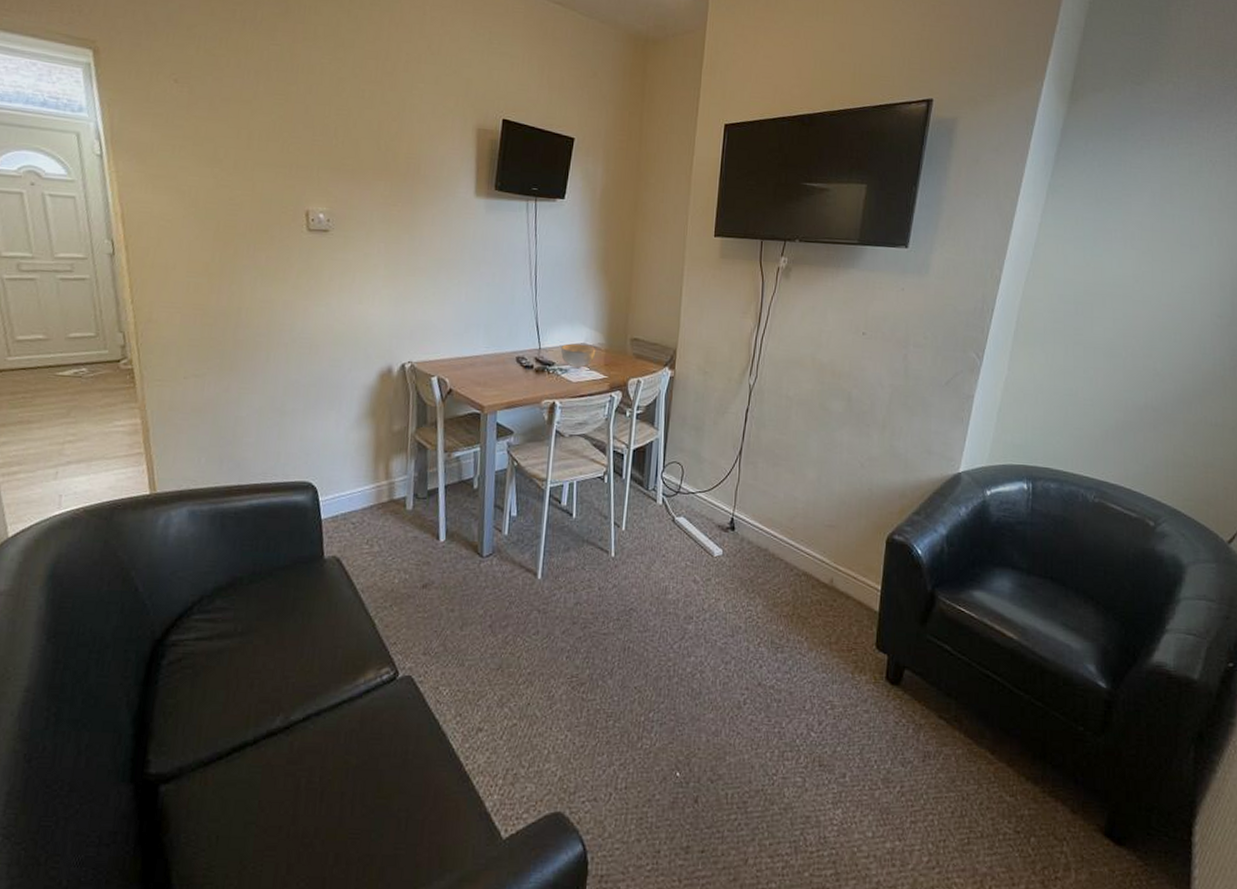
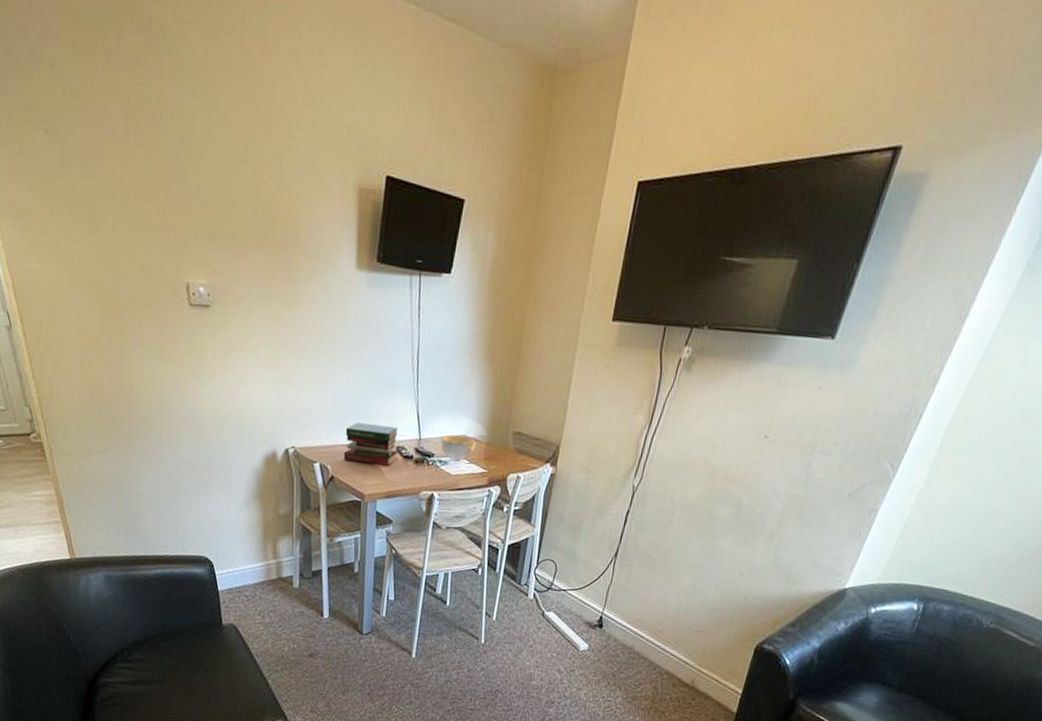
books: none [462,335,519,378] -> present [343,422,399,467]

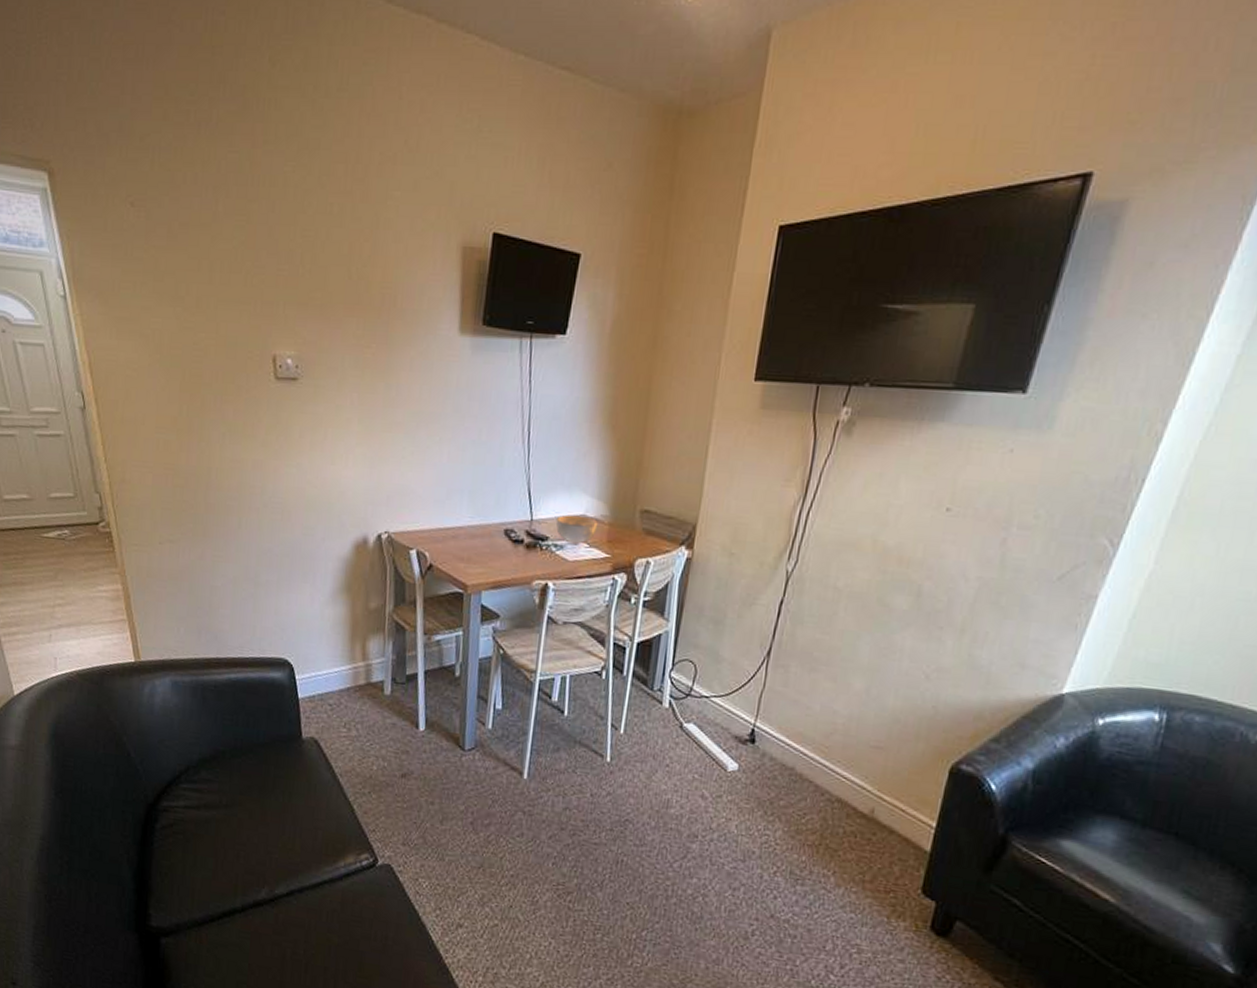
books: present [343,422,399,467] -> none [443,503,508,553]

